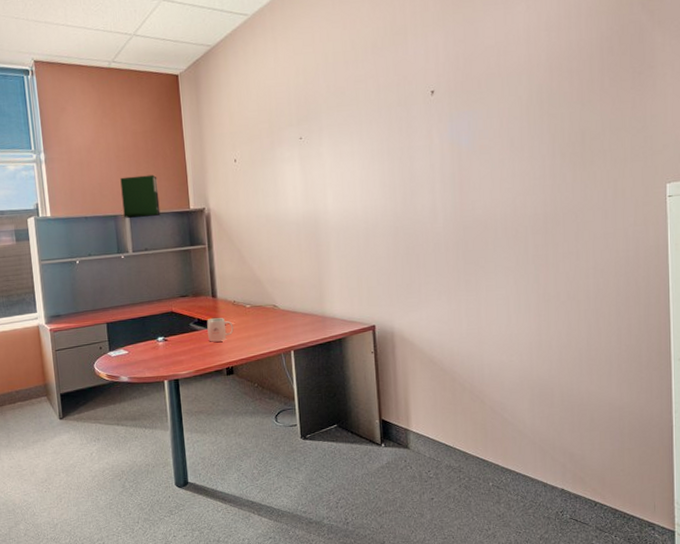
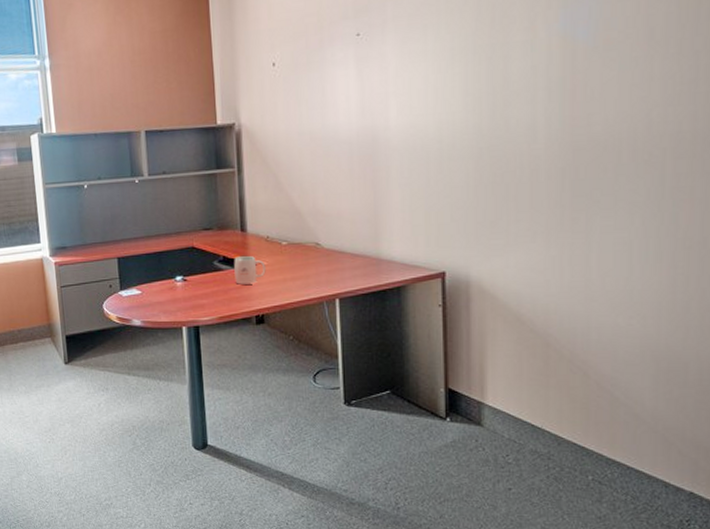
binder: present [120,174,161,219] -> none [135,83,182,136]

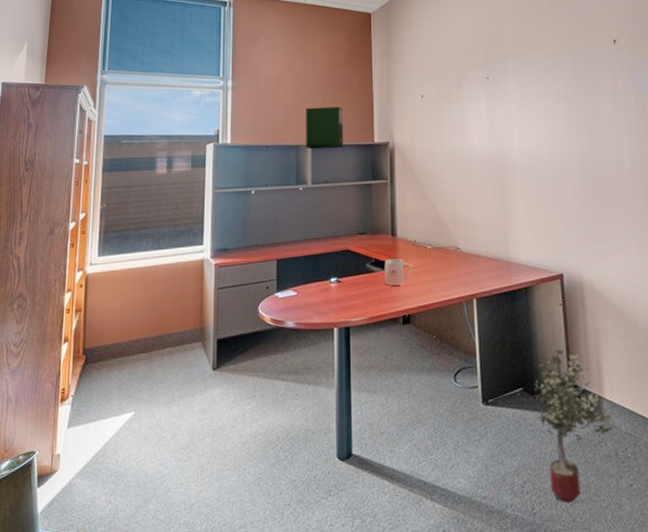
binder: none [135,83,182,136] -> present [306,106,344,150]
potted tree: none [402,352,496,502] -> present [533,348,614,504]

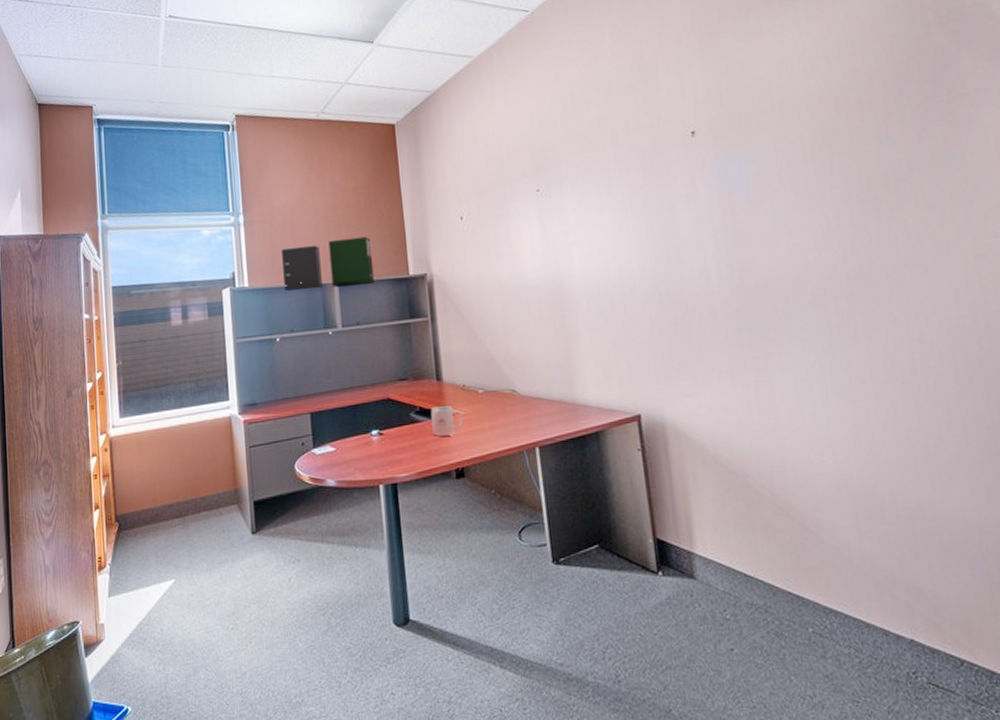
binder: none [263,111,297,149] -> present [281,246,323,291]
potted tree: present [533,348,614,504] -> none [611,499,708,670]

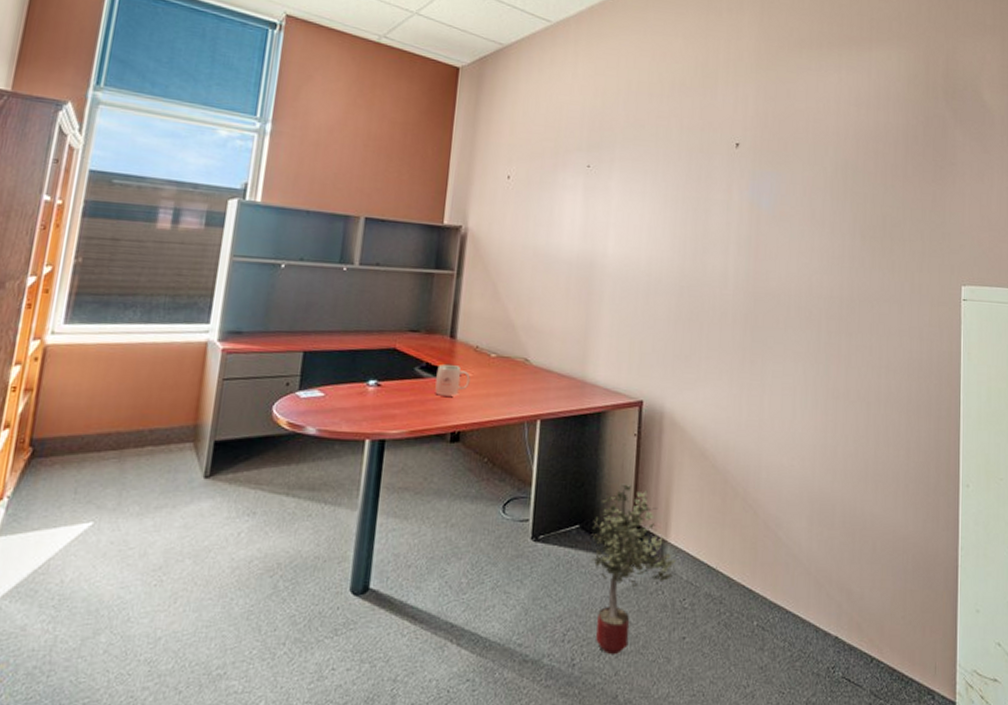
binder: present [281,246,323,291] -> none [302,170,352,218]
binder: present [328,236,375,288] -> none [357,171,410,226]
potted tree: none [611,499,708,670] -> present [590,483,676,655]

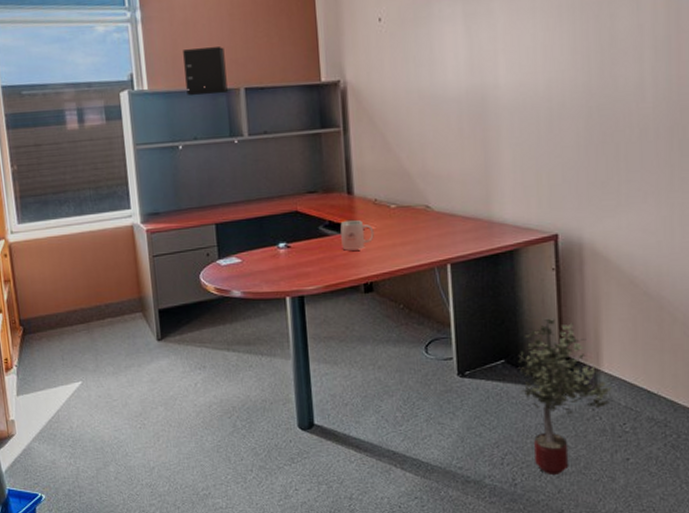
binder: none [302,170,352,218] -> present [183,47,228,95]

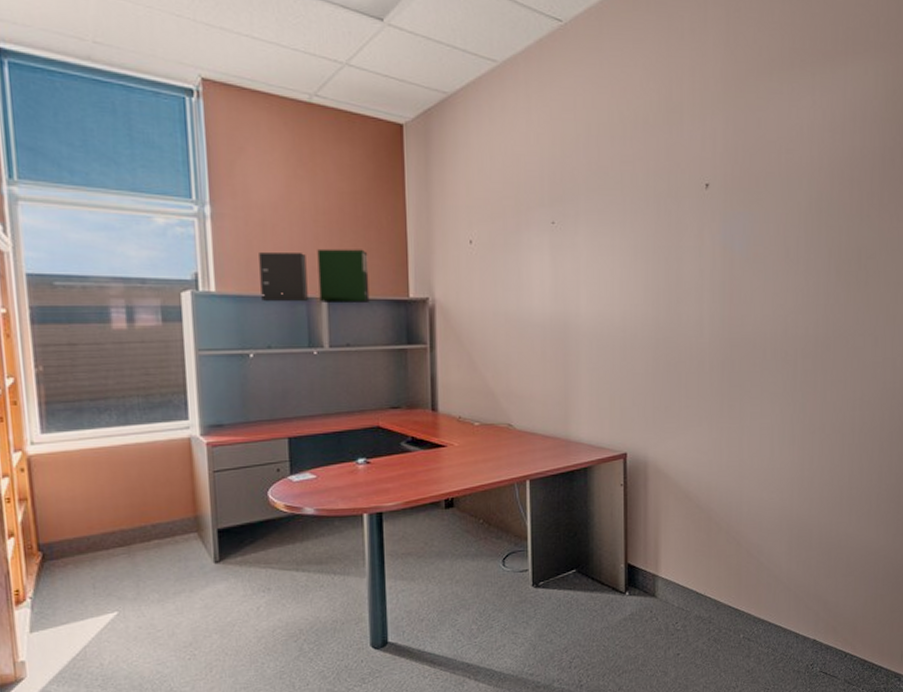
binder: none [234,37,284,94] -> present [317,248,370,304]
mug: present [340,220,374,251] -> none [423,437,457,467]
potted tree: present [517,318,612,476] -> none [587,529,668,675]

